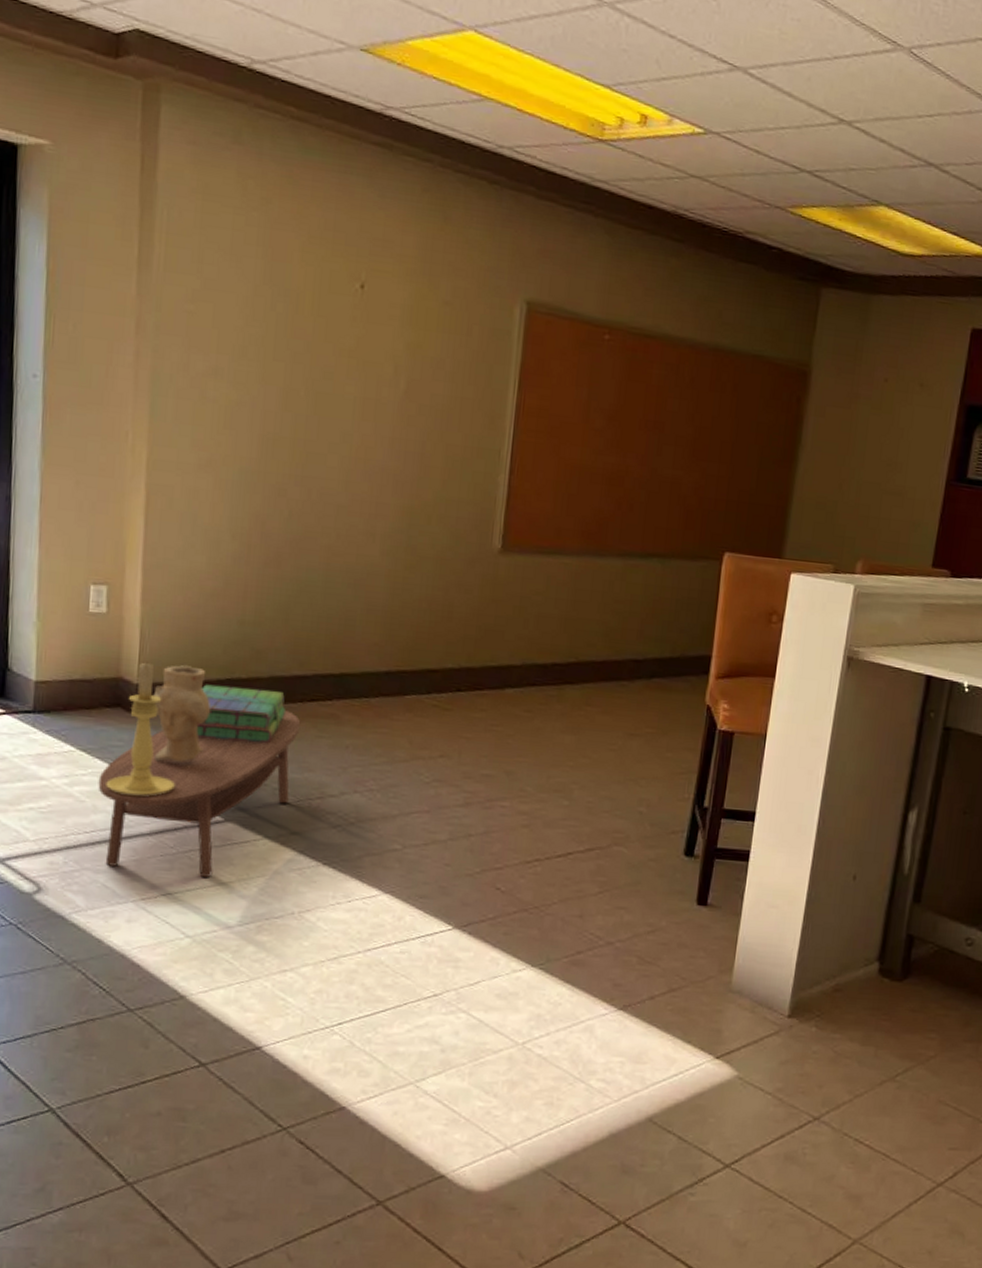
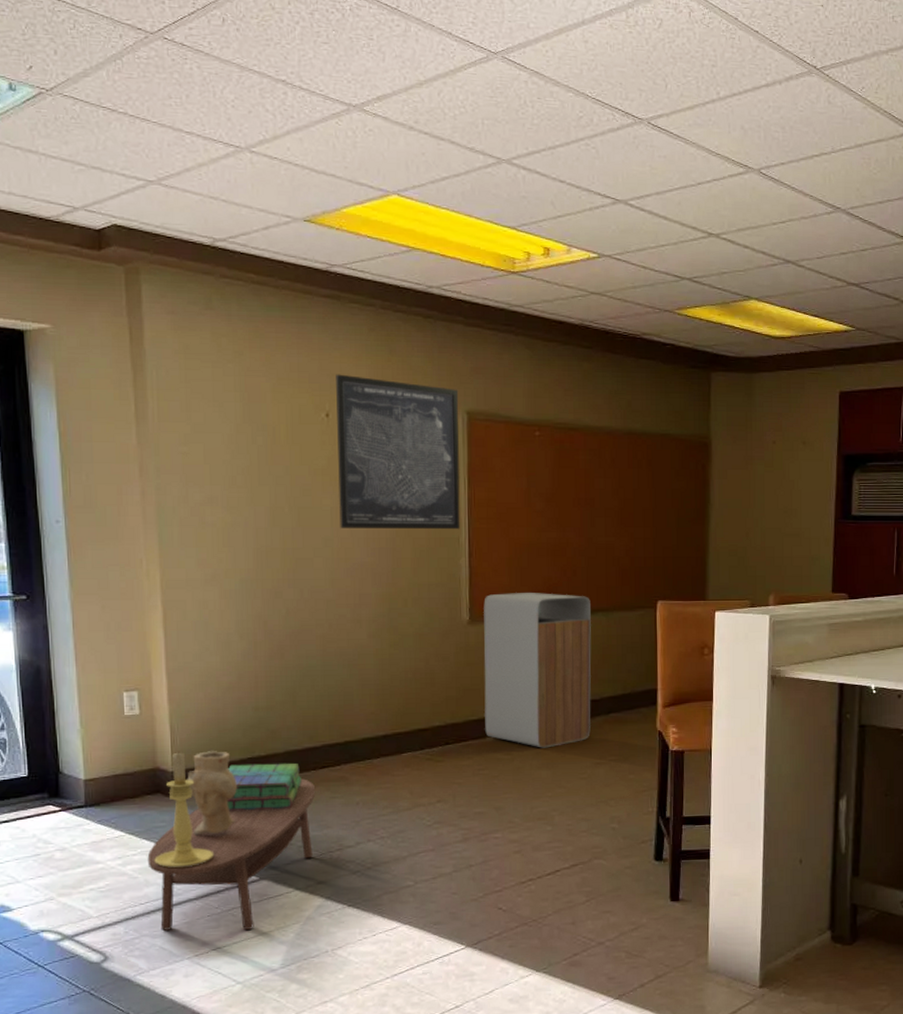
wall art: none [362,238,520,441] -> present [336,374,460,530]
trash can: none [504,521,646,710] -> present [483,593,591,748]

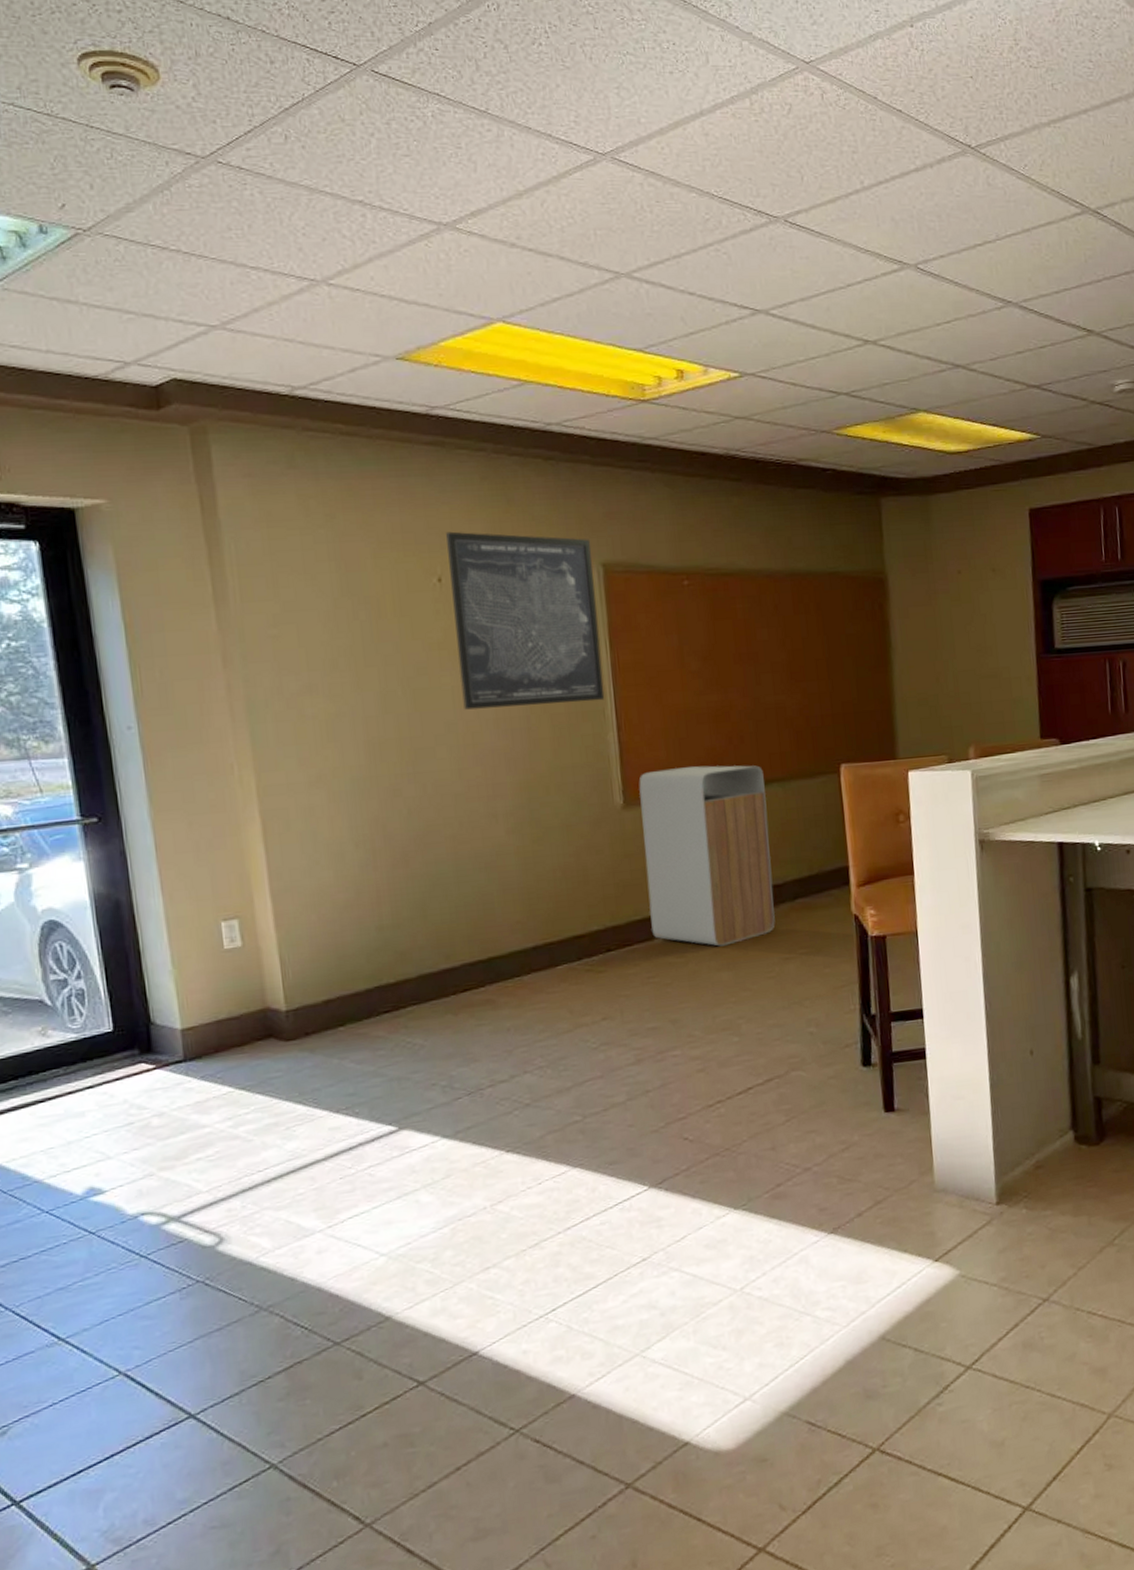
coffee table: present [147,778,315,931] -> none [263,1005,460,1201]
candle holder: present [154,752,214,869] -> none [271,987,342,1126]
decorative vase: present [187,751,237,836] -> none [304,982,365,1085]
stack of books: present [226,763,301,810] -> none [352,988,440,1051]

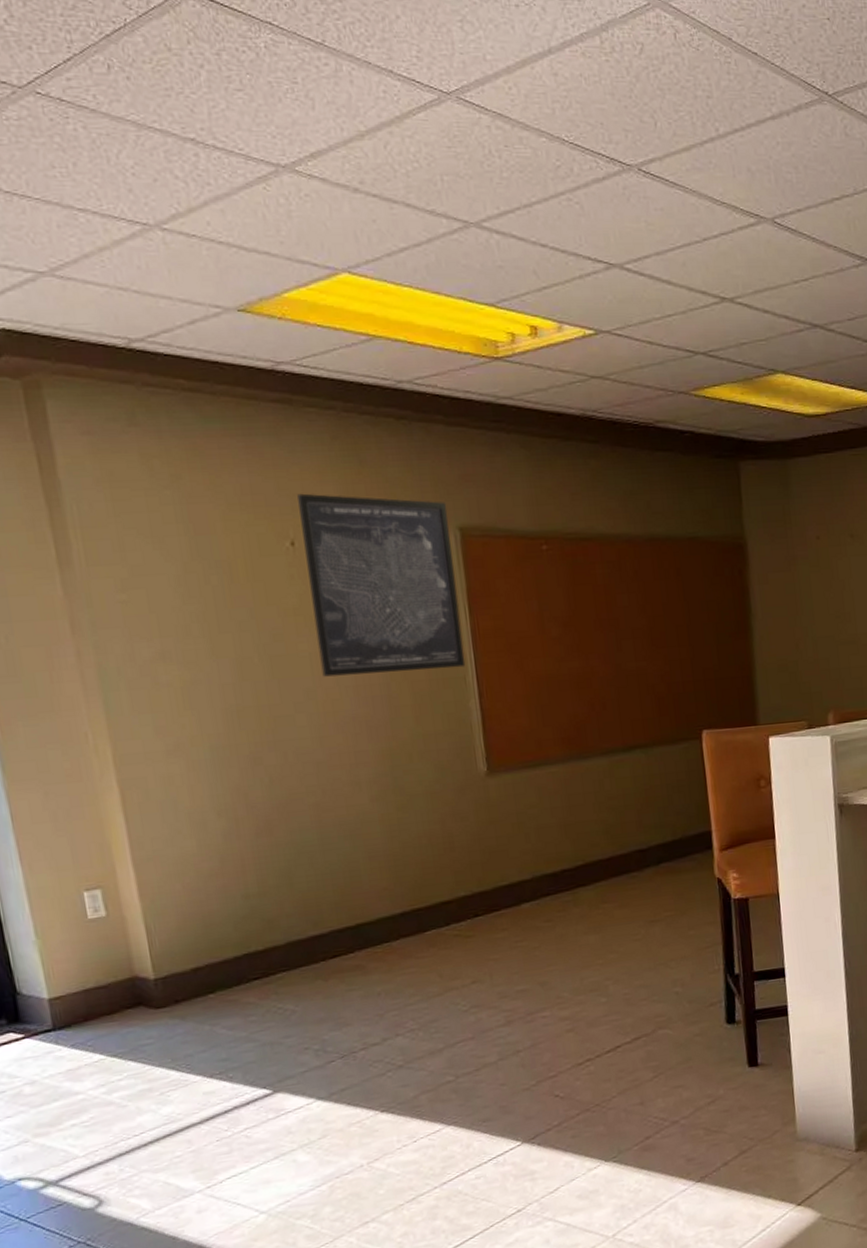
trash can: present [638,765,775,947] -> none [502,732,640,911]

